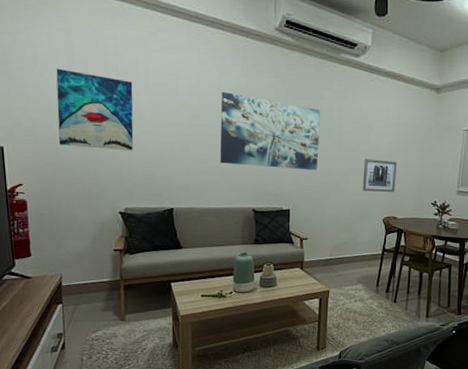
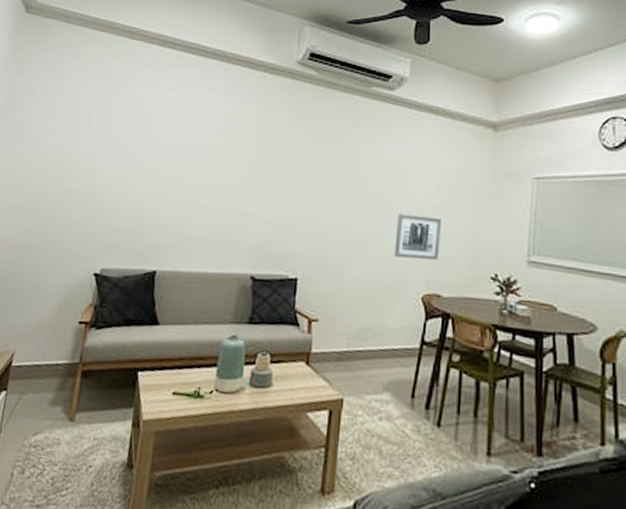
wall art: present [56,68,134,151] -> none [46,109,135,200]
wall art: present [220,92,321,171] -> none [218,132,345,228]

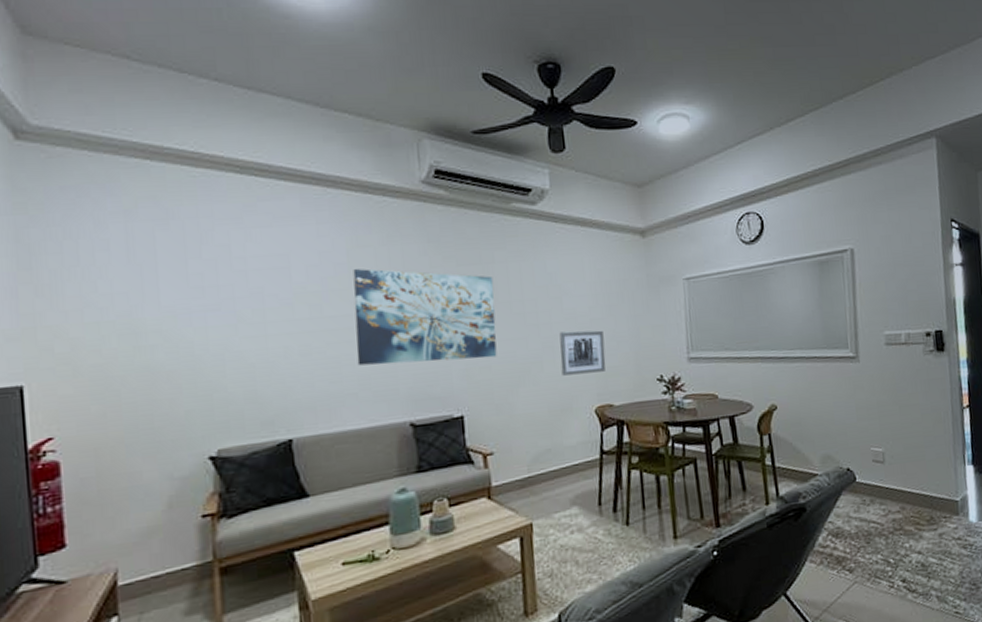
wall art: none [218,132,345,228] -> present [353,269,497,366]

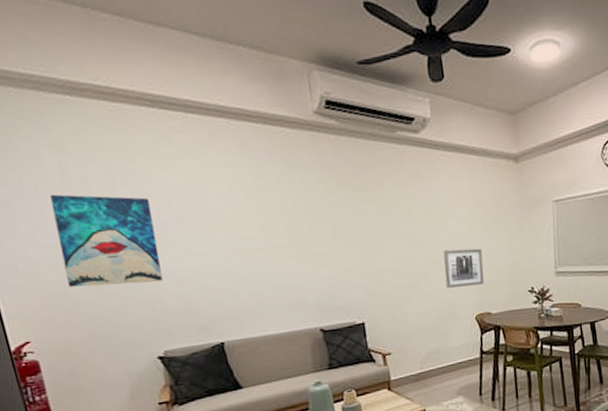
wall art: none [108,265,228,372] -> present [49,194,163,287]
wall art: present [353,269,497,366] -> none [260,195,390,281]

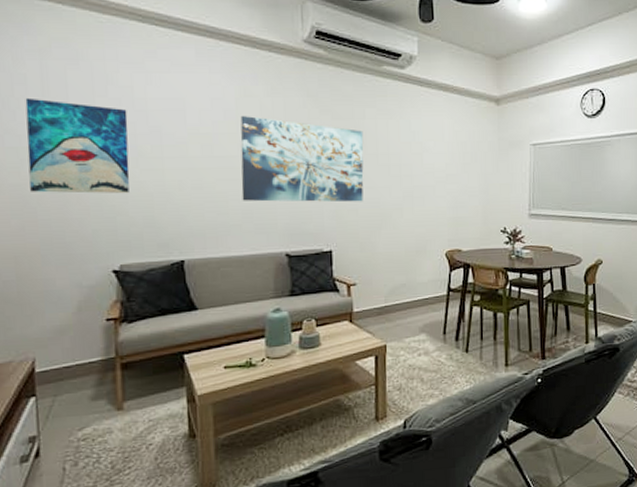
wall art: none [260,195,390,281] -> present [240,116,364,202]
wall art: present [443,248,484,288] -> none [418,184,458,222]

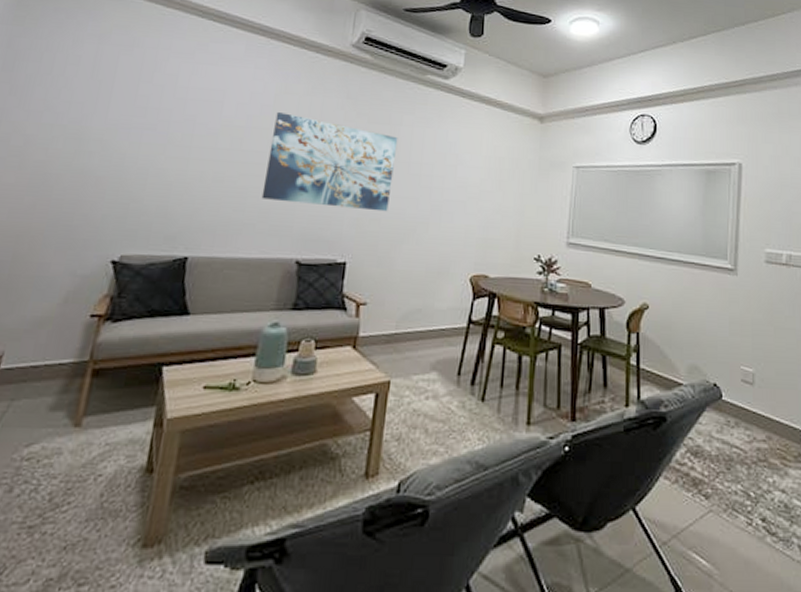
wall art: present [25,97,130,194] -> none [53,78,167,181]

